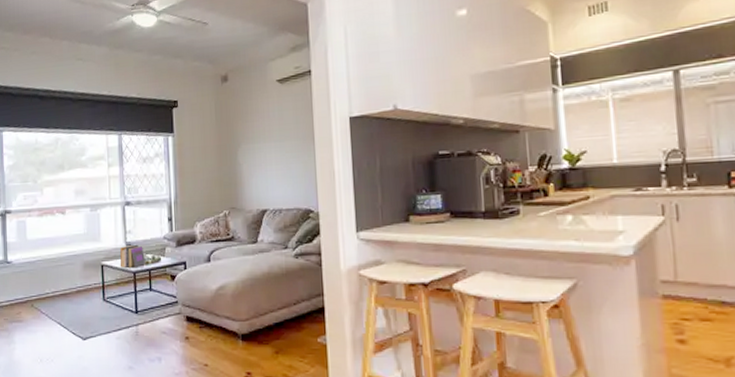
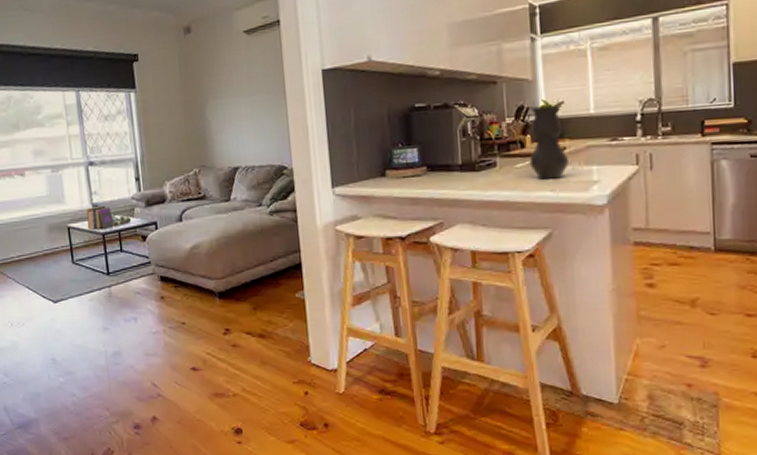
vase: none [551,153,593,228] -> present [529,104,568,180]

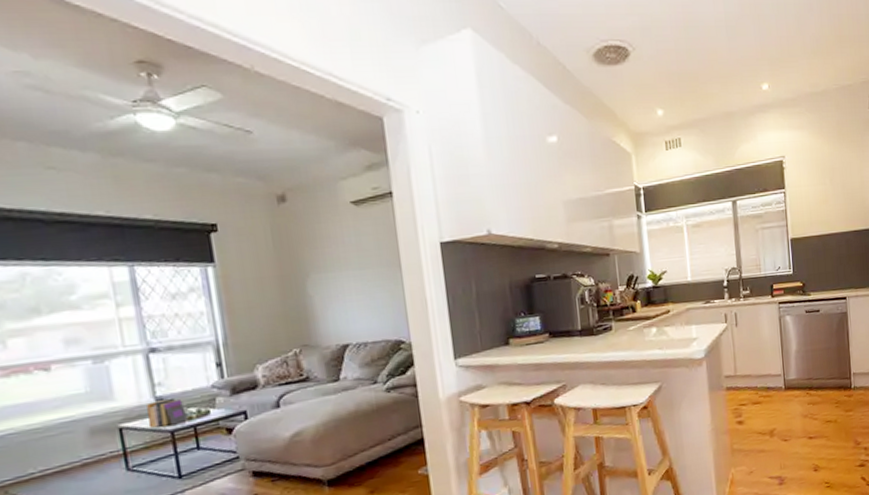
vase: present [529,104,568,180] -> none [638,273,673,340]

